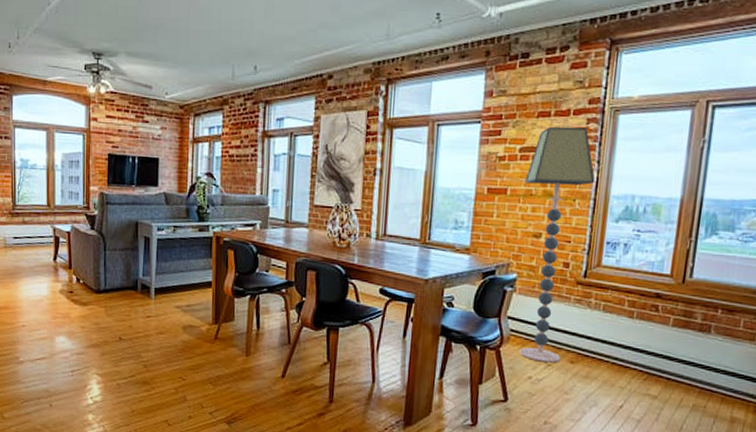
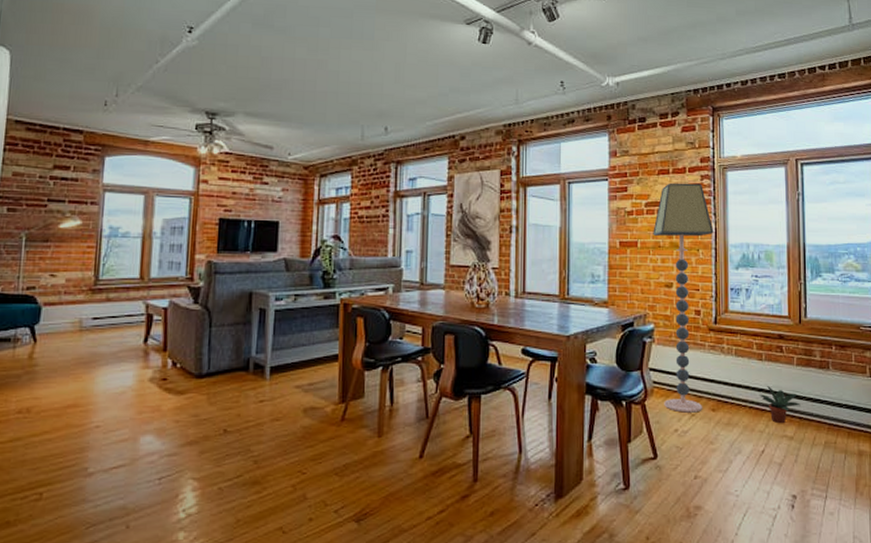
potted plant: none [624,344,671,382] -> present [758,386,800,423]

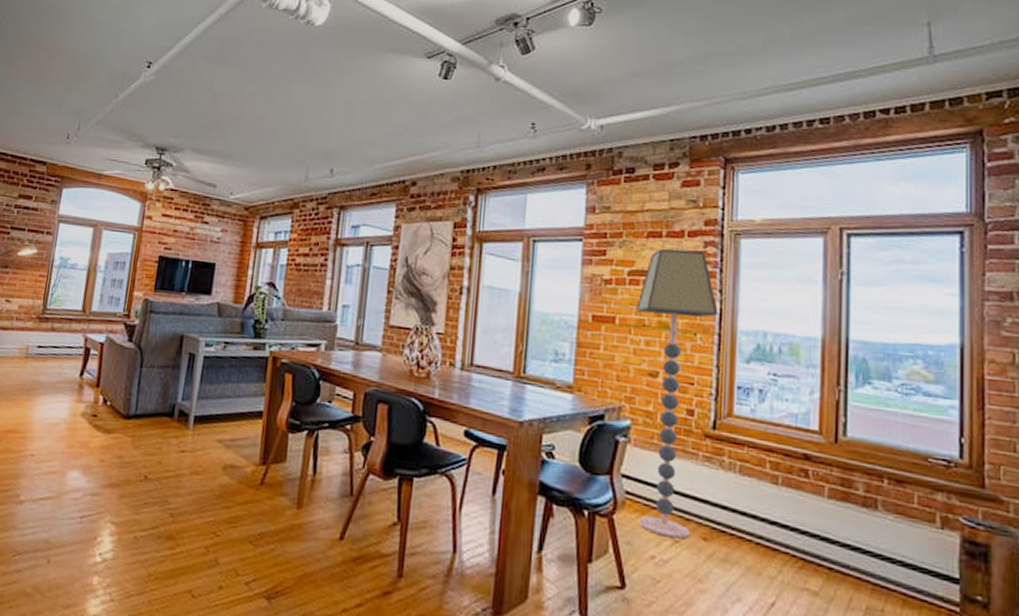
potted plant: present [758,386,800,423] -> none [770,519,831,572]

